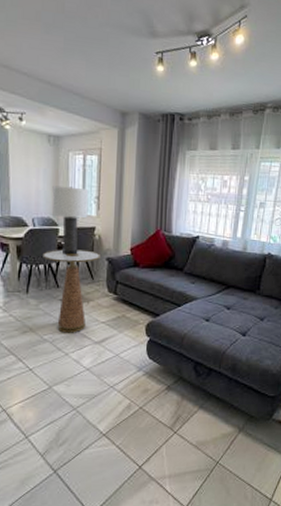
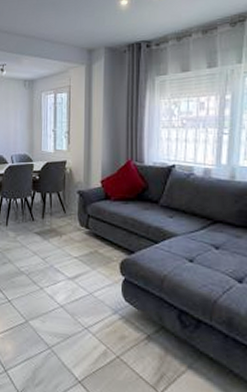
side table: present [42,249,100,333] -> none [20,183,72,267]
lamp: present [52,185,89,255] -> none [27,124,60,189]

